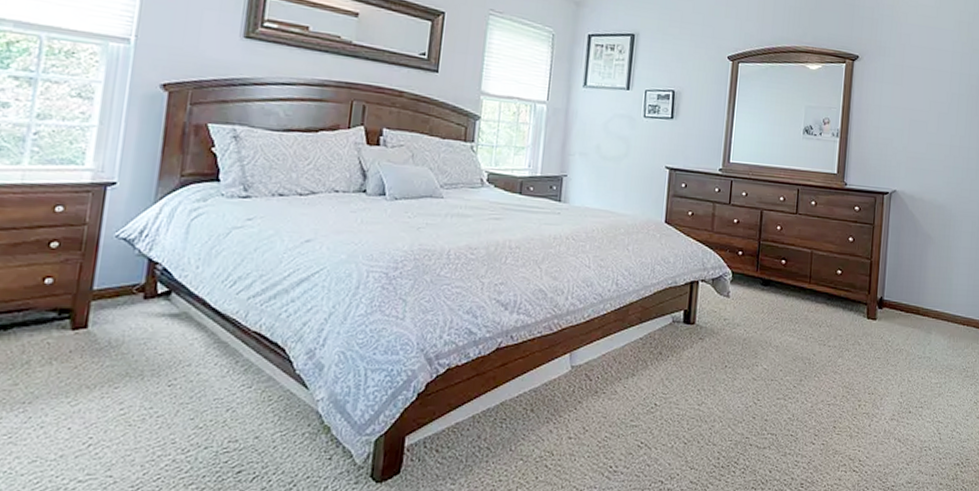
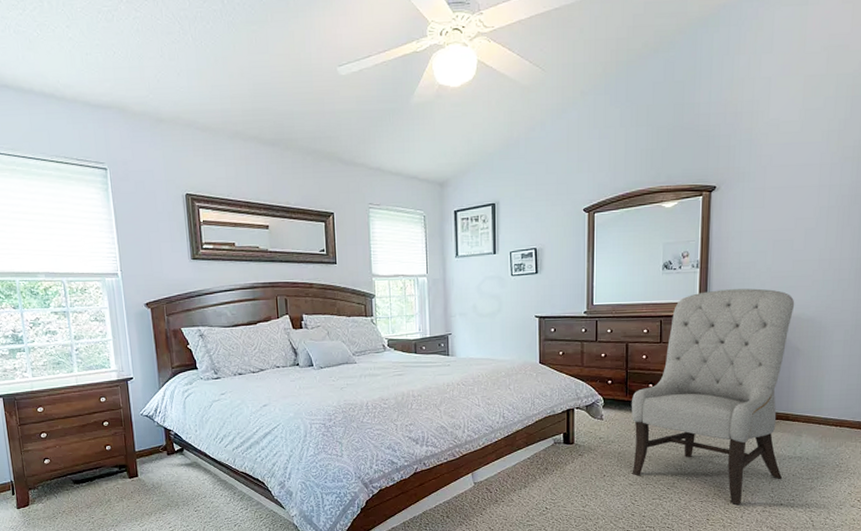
chair: none [757,163,928,410] -> present [631,288,795,504]

